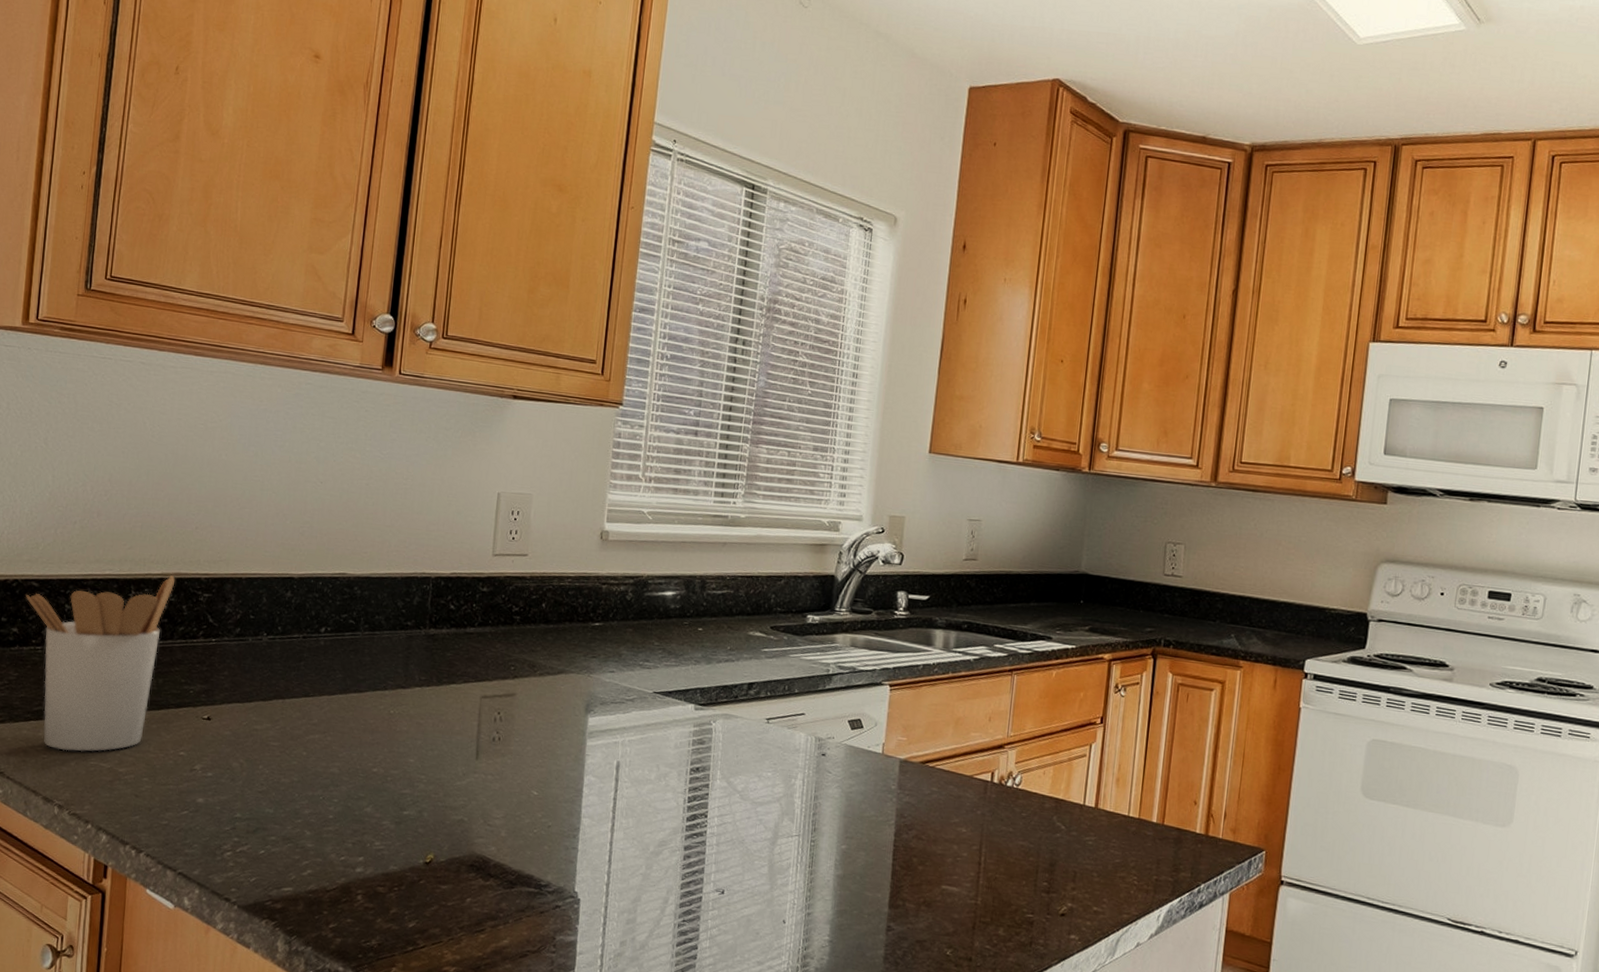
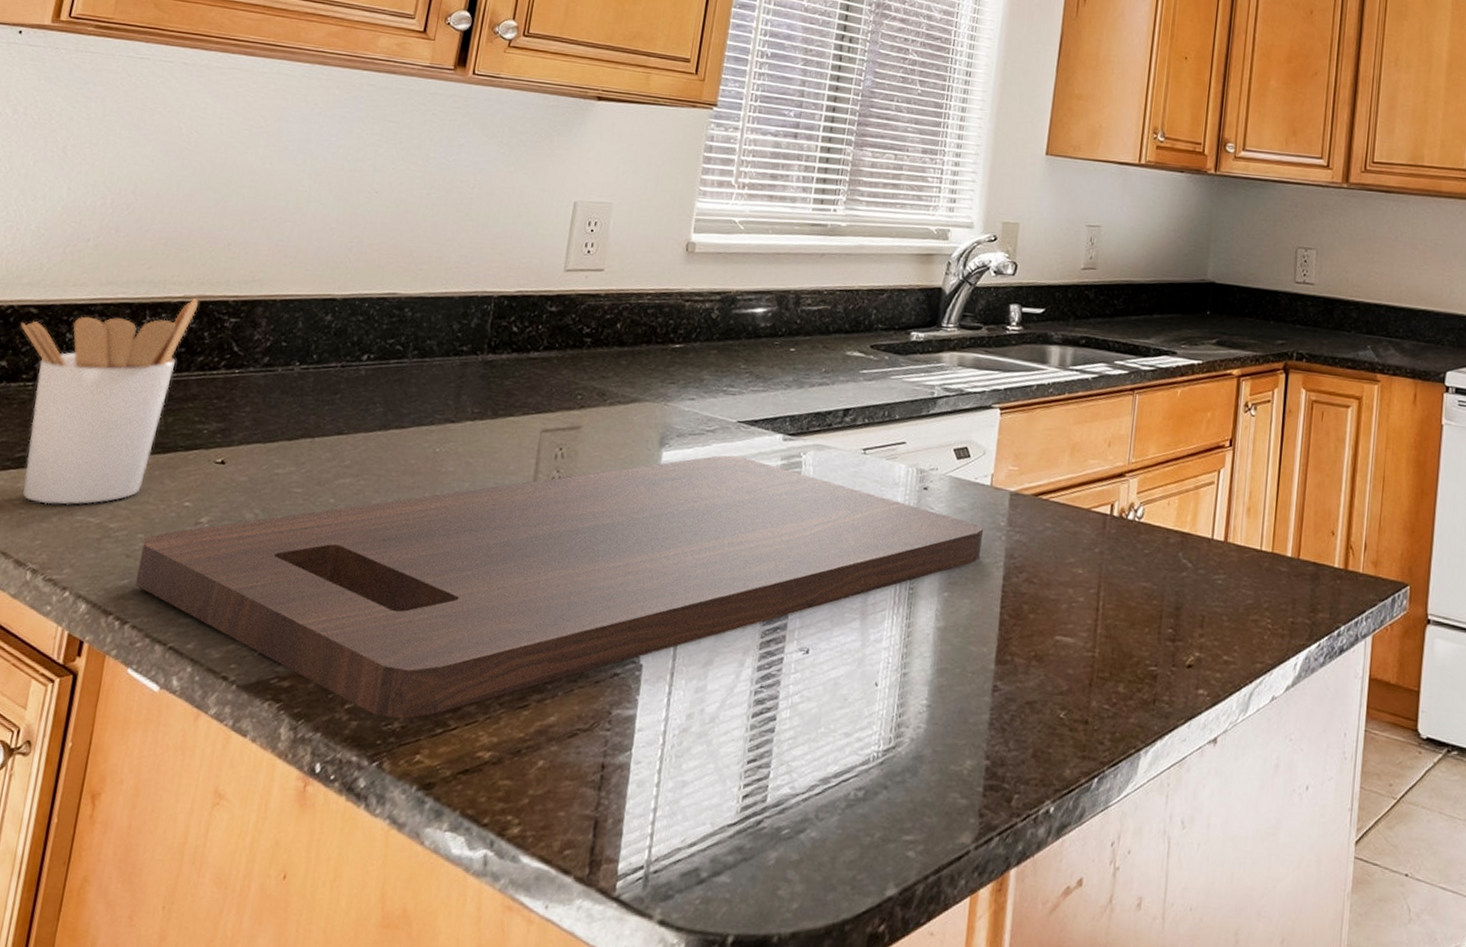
cutting board: none [145,721,876,938] -> present [135,455,983,720]

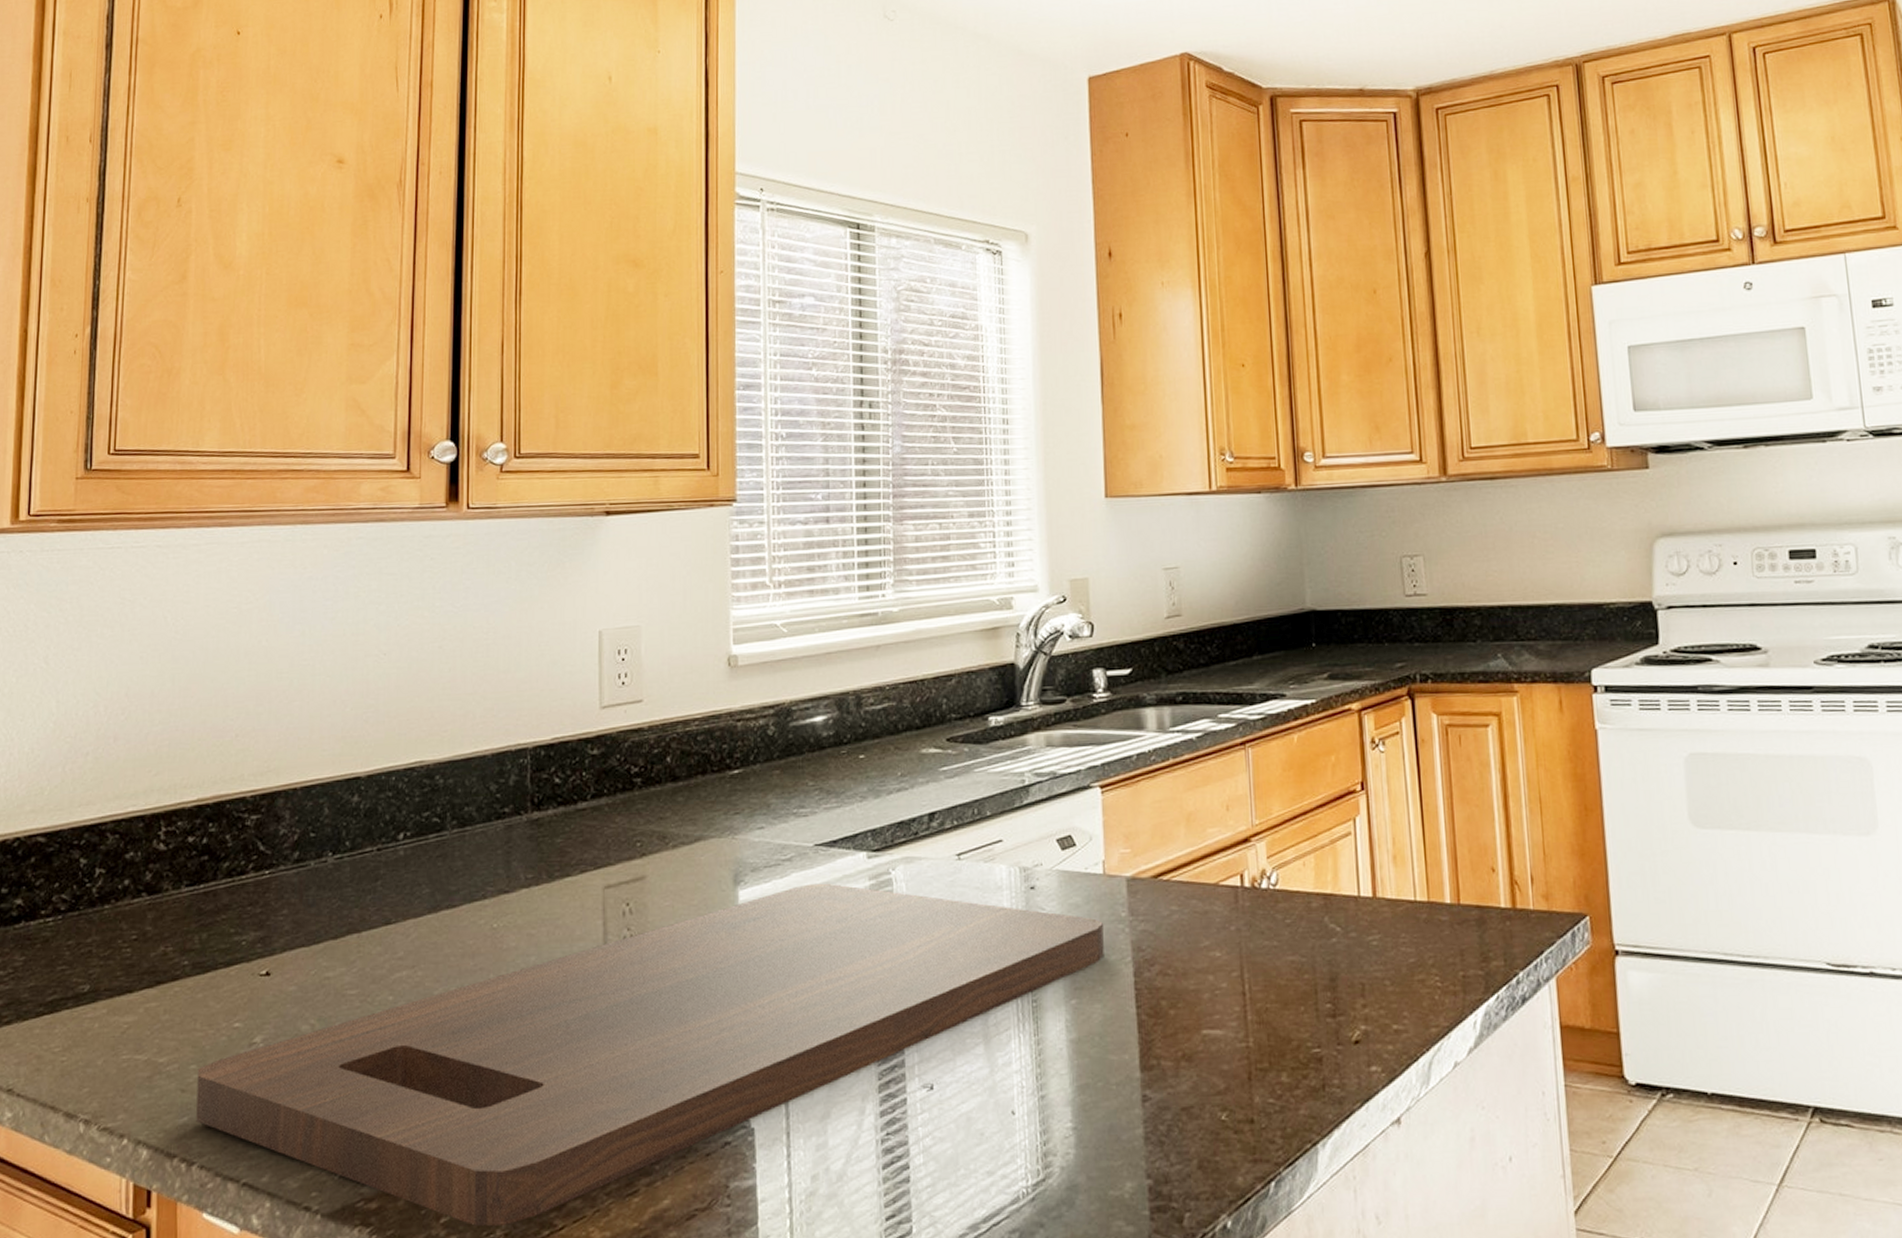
utensil holder: present [20,298,199,505] -> none [30,800,215,1048]

